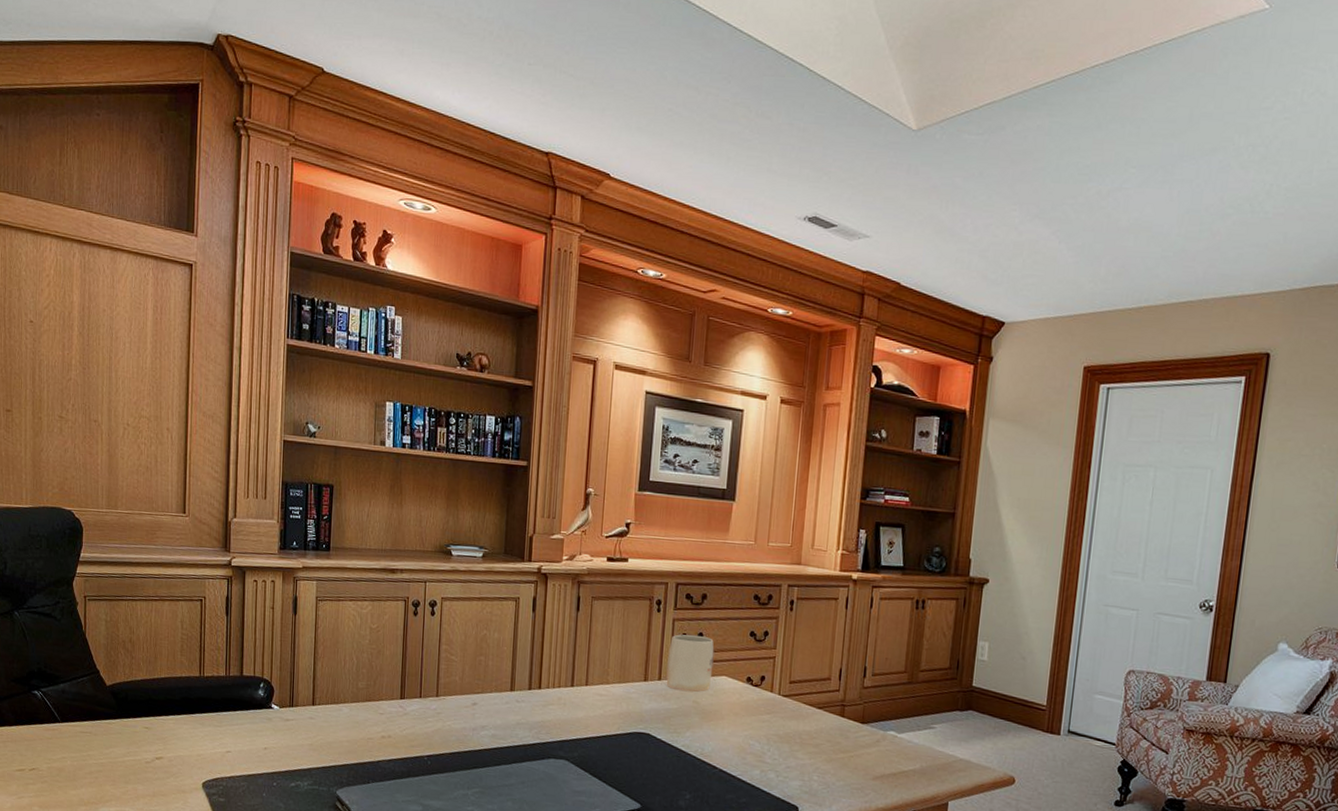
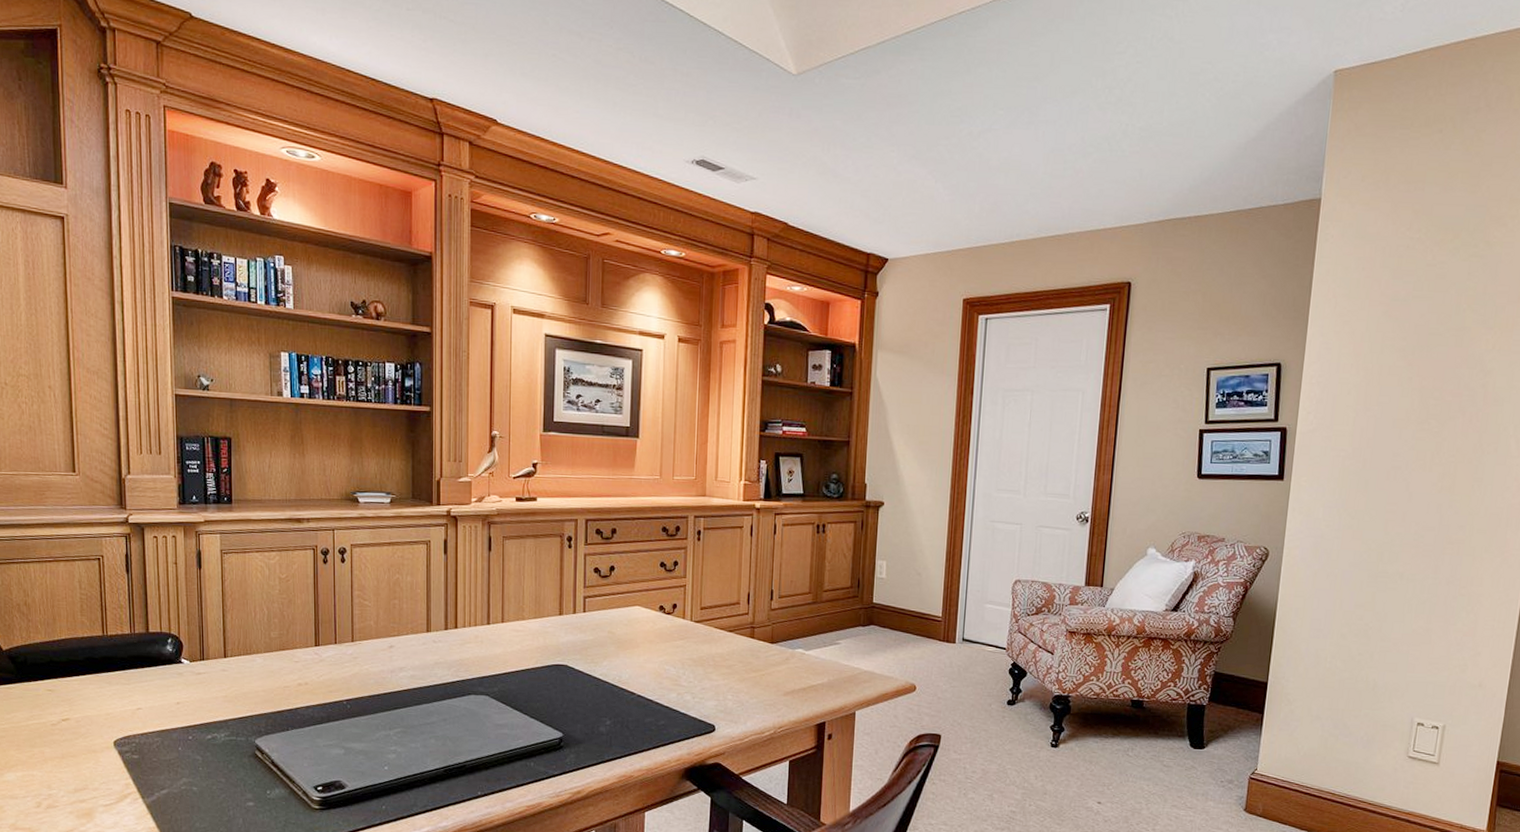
mug: present [666,634,715,693] -> none [581,568,627,624]

